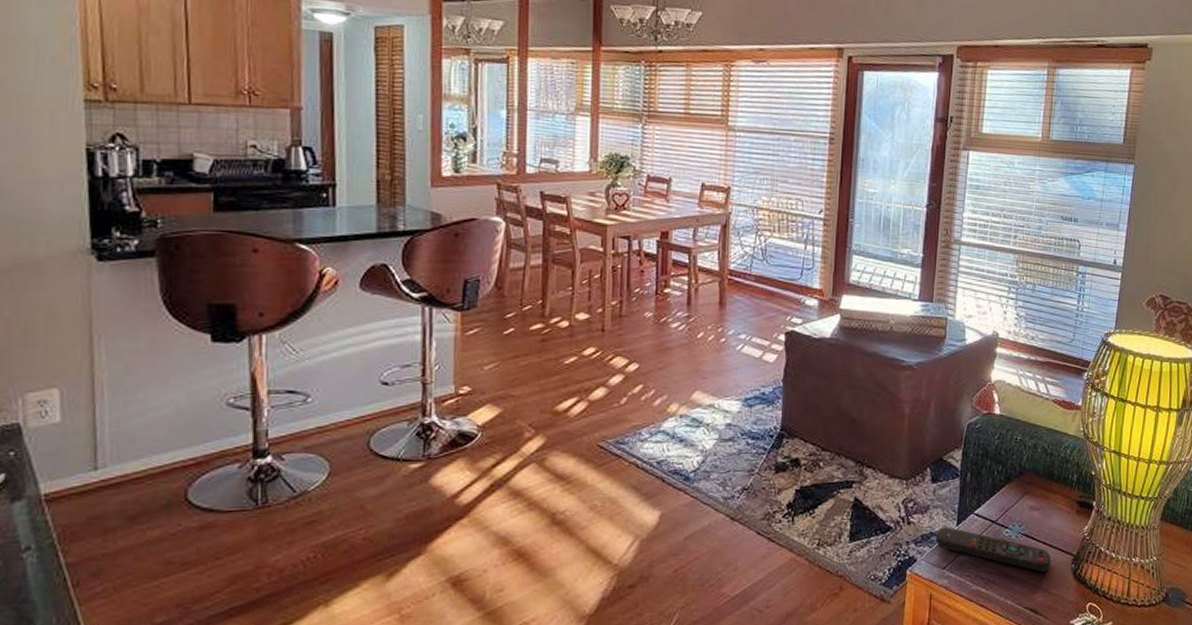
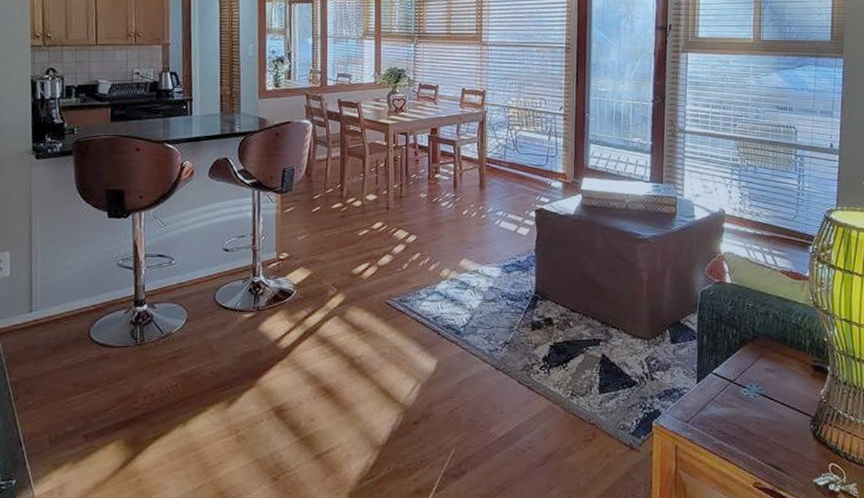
remote control: present [936,526,1051,572] -> none [678,383,790,431]

